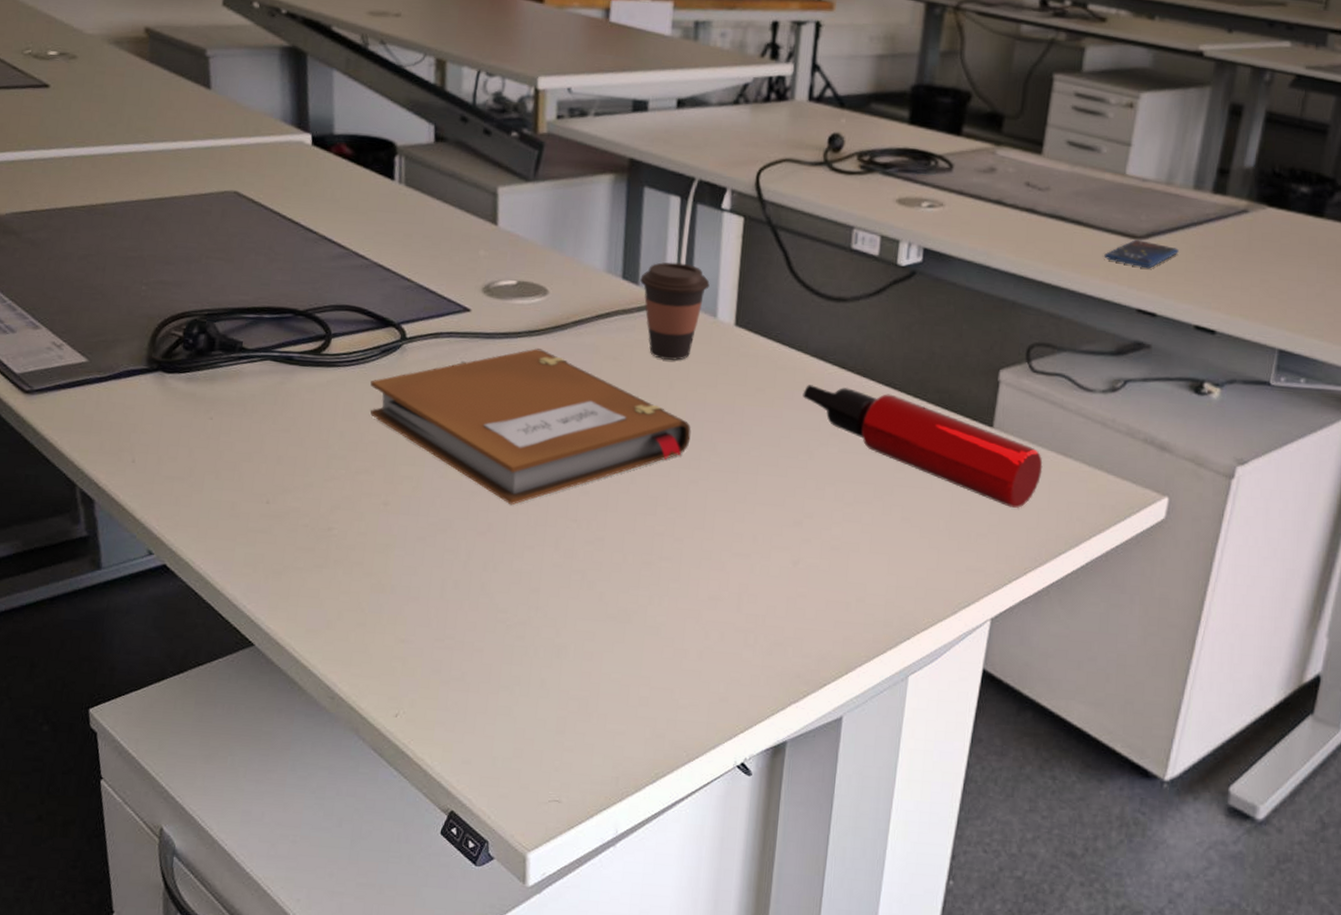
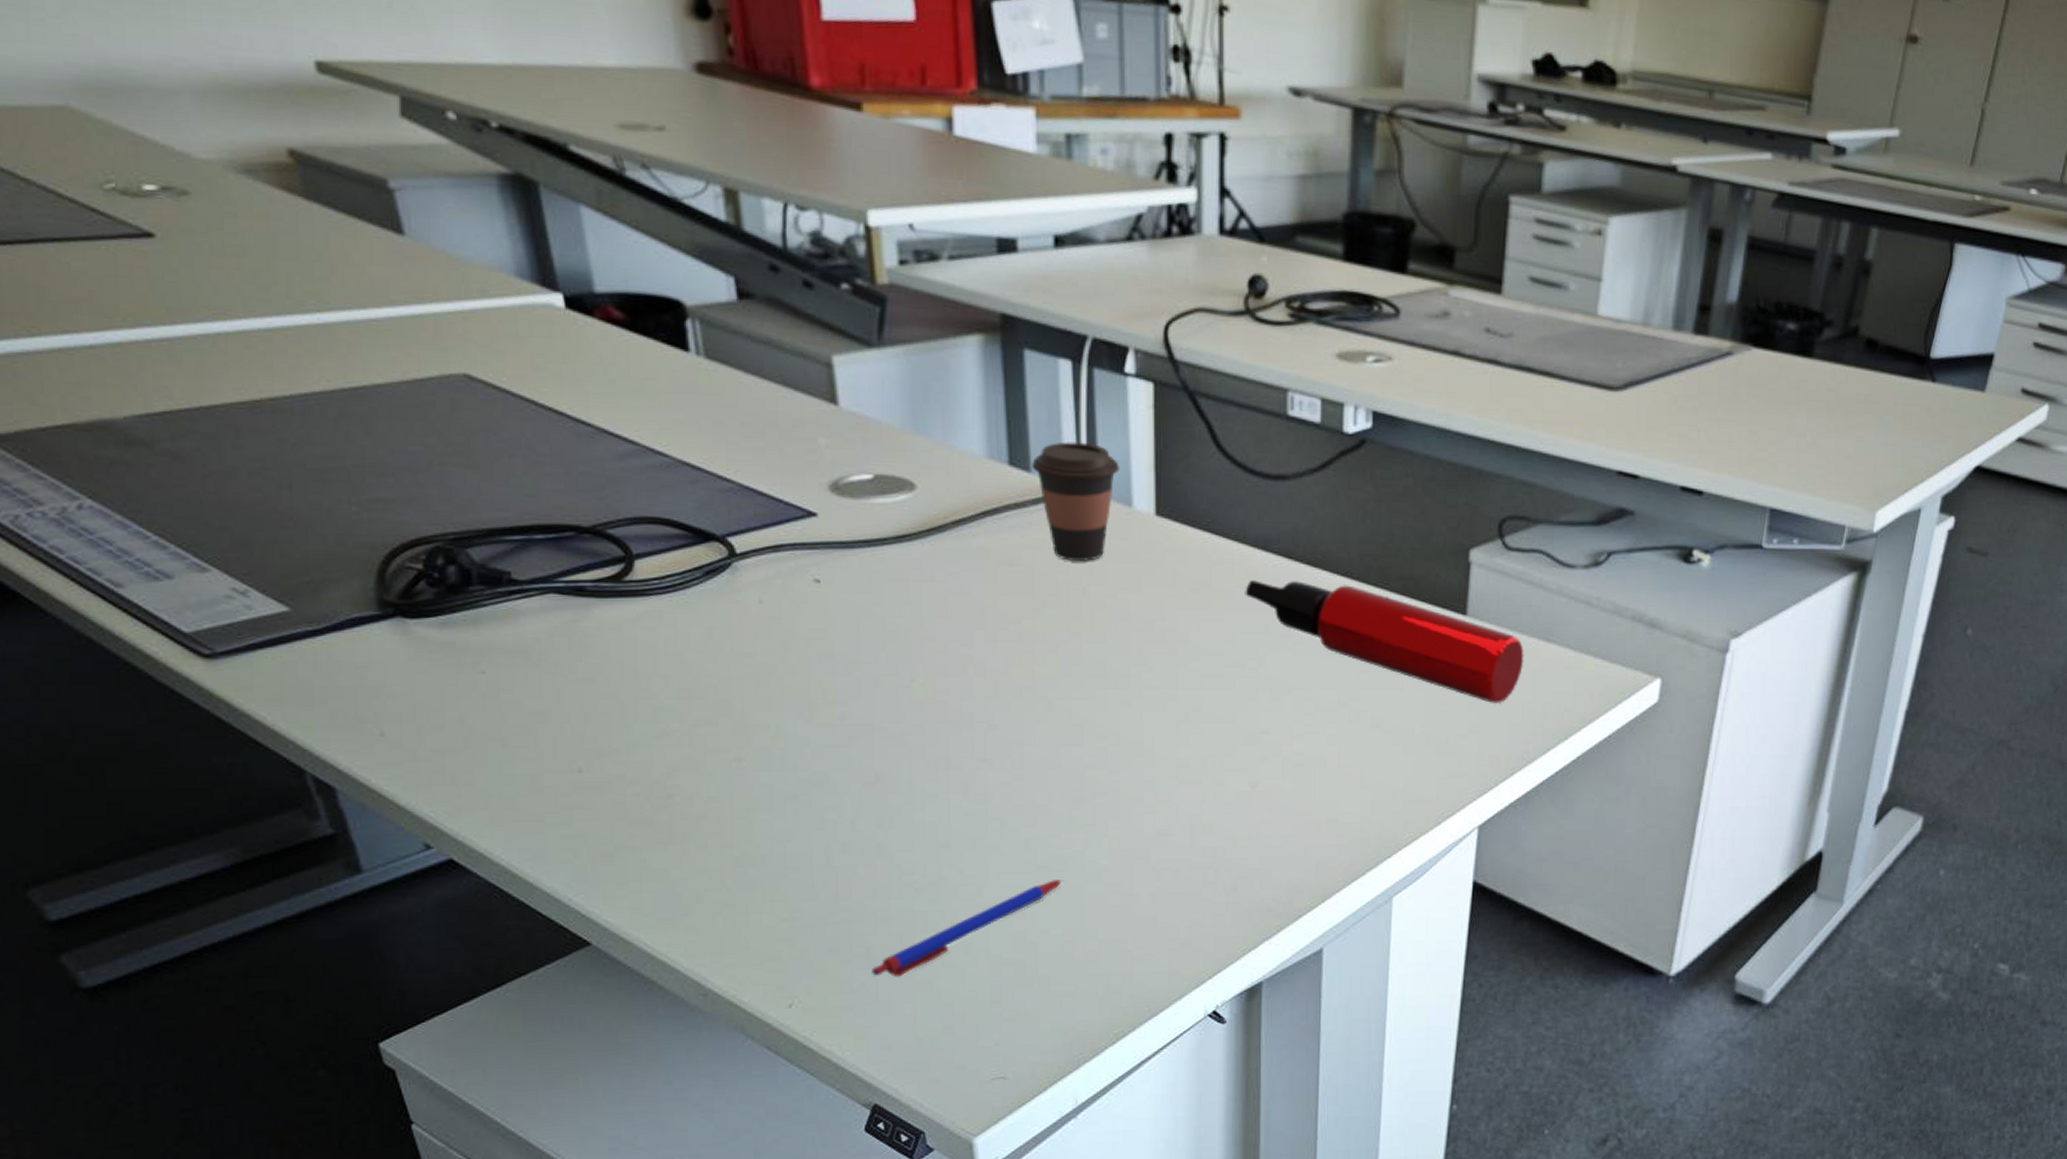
notebook: present [370,348,692,505] -> none [696,557,1115,749]
pen: none [464,629,628,701] -> present [872,880,1064,978]
smartphone: present [1104,239,1179,269] -> none [1578,391,1660,424]

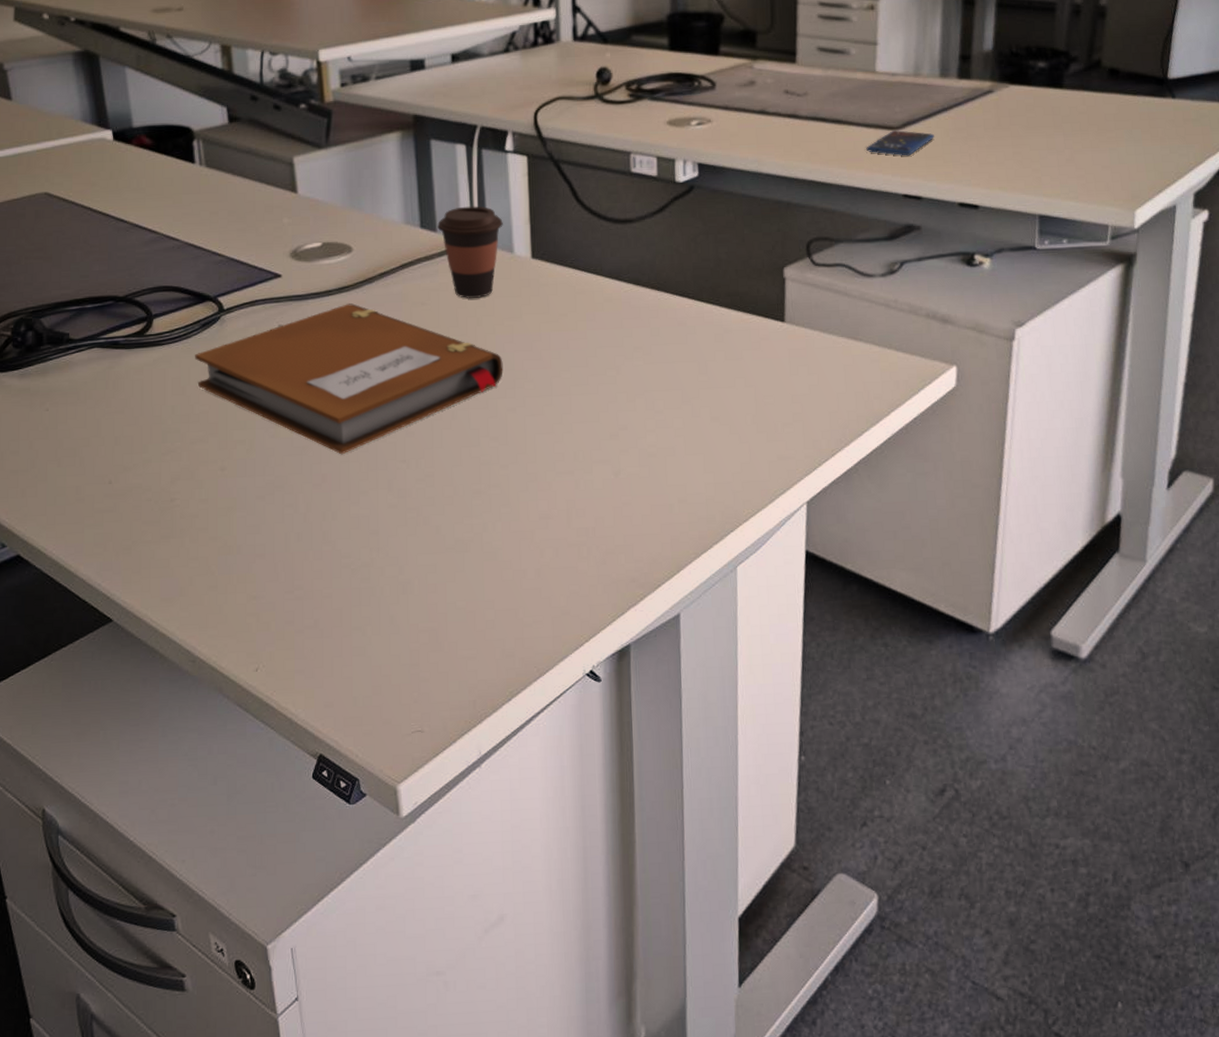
notebook: none [696,557,1115,749] -> present [195,303,503,455]
pen: present [872,880,1064,978] -> none [318,559,467,645]
water bottle: present [1245,580,1524,703] -> none [603,303,836,395]
smartphone: none [1578,391,1660,424] -> present [866,130,934,156]

